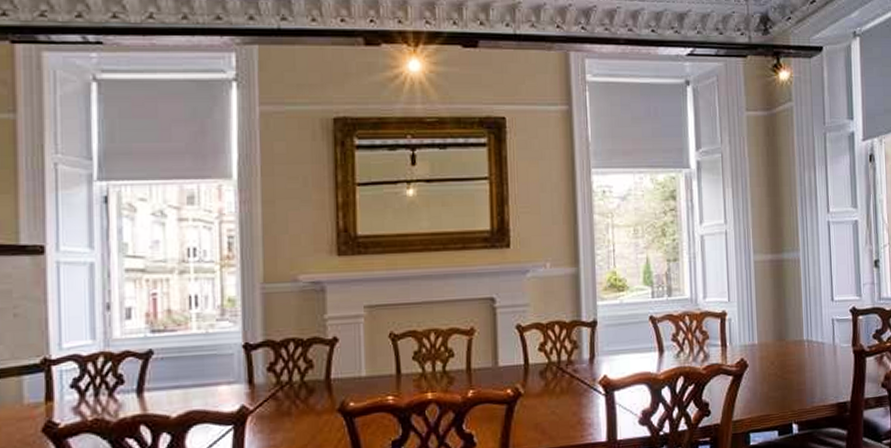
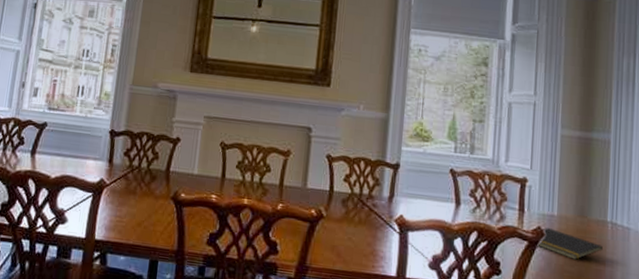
notepad: none [741,358,802,385] -> present [536,228,603,260]

